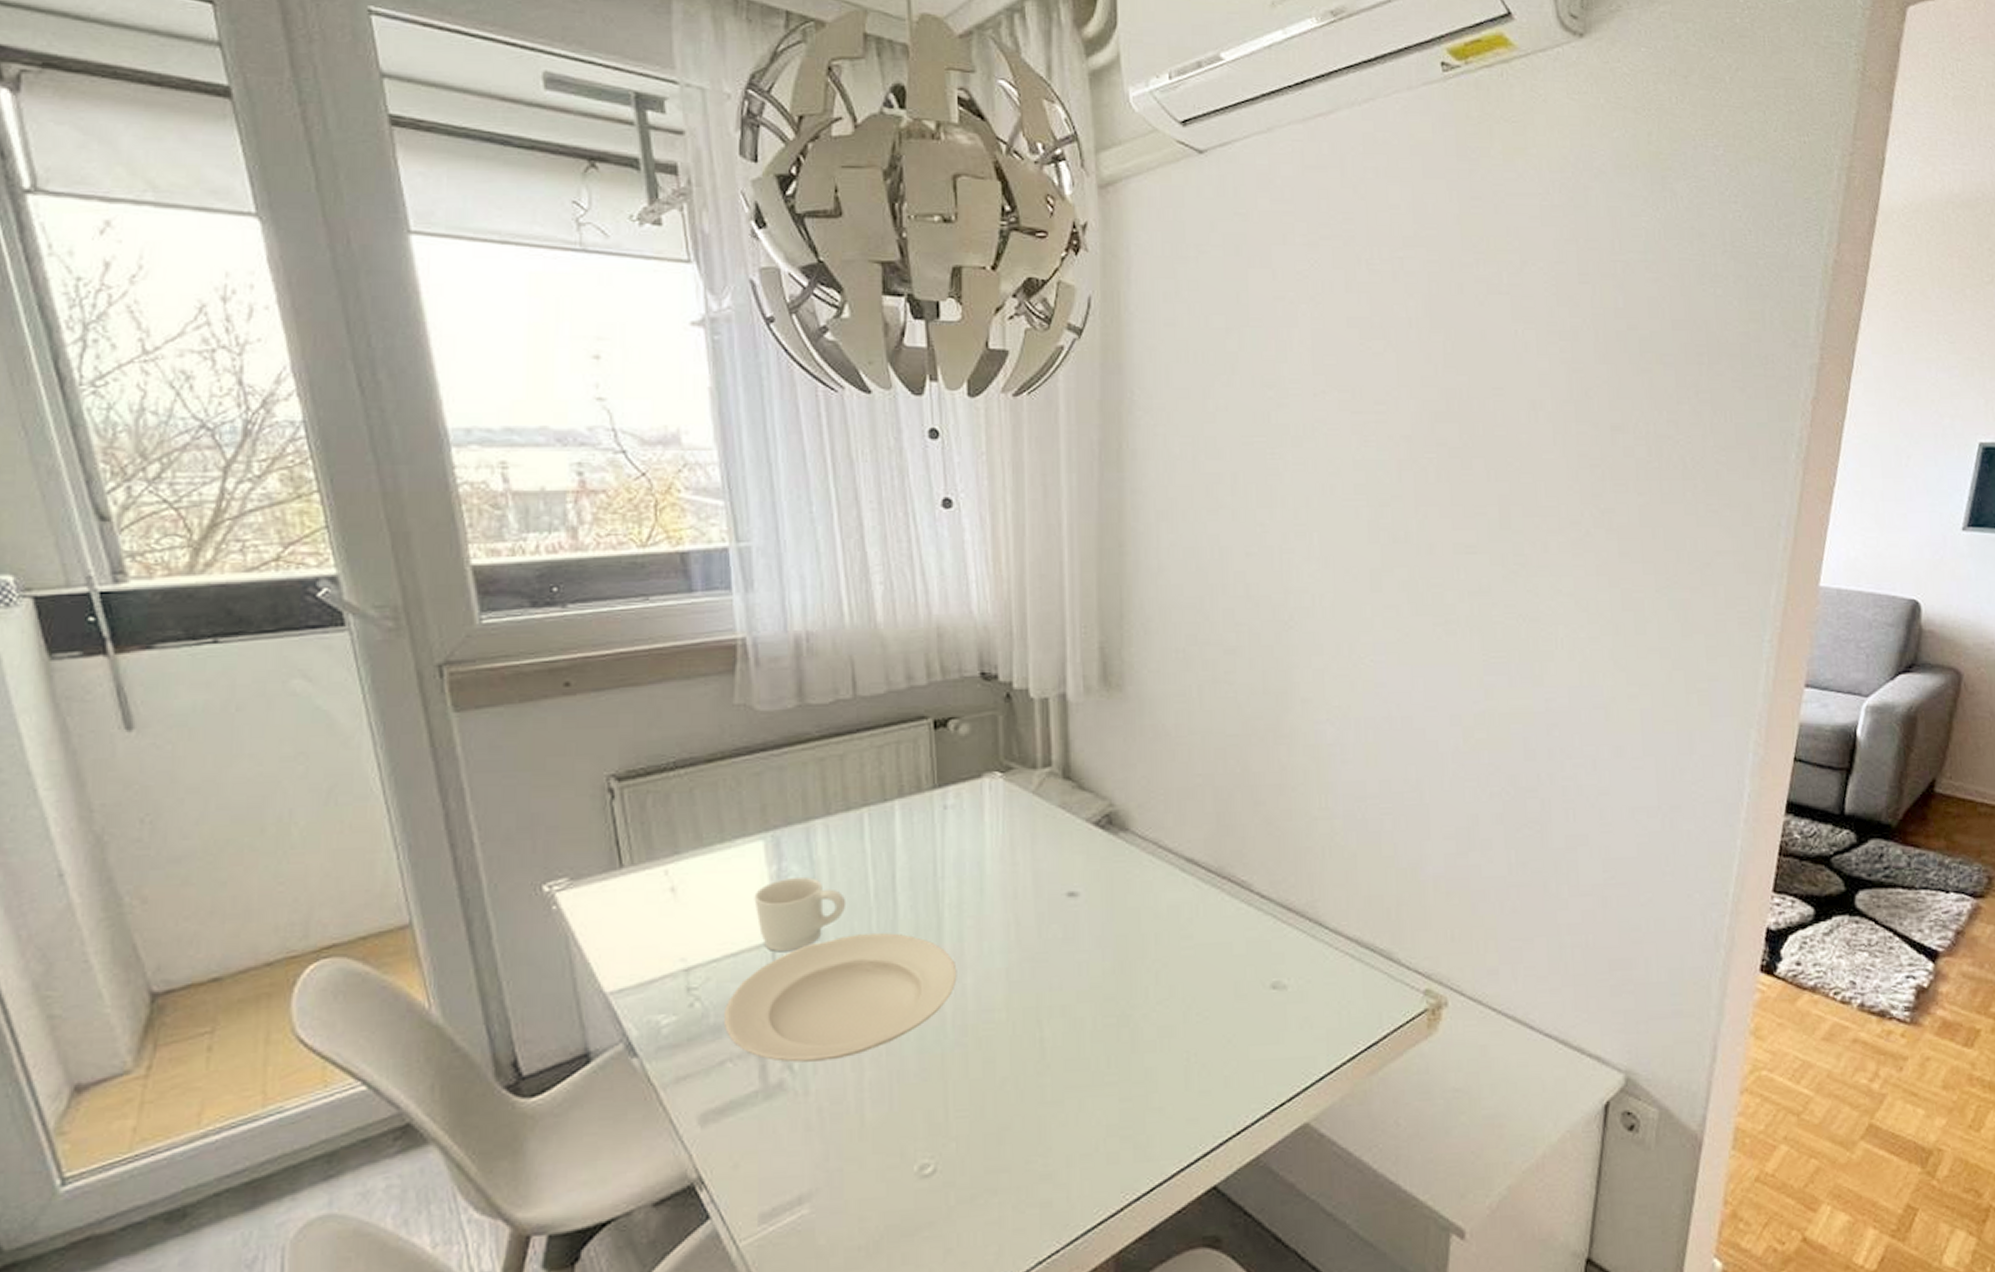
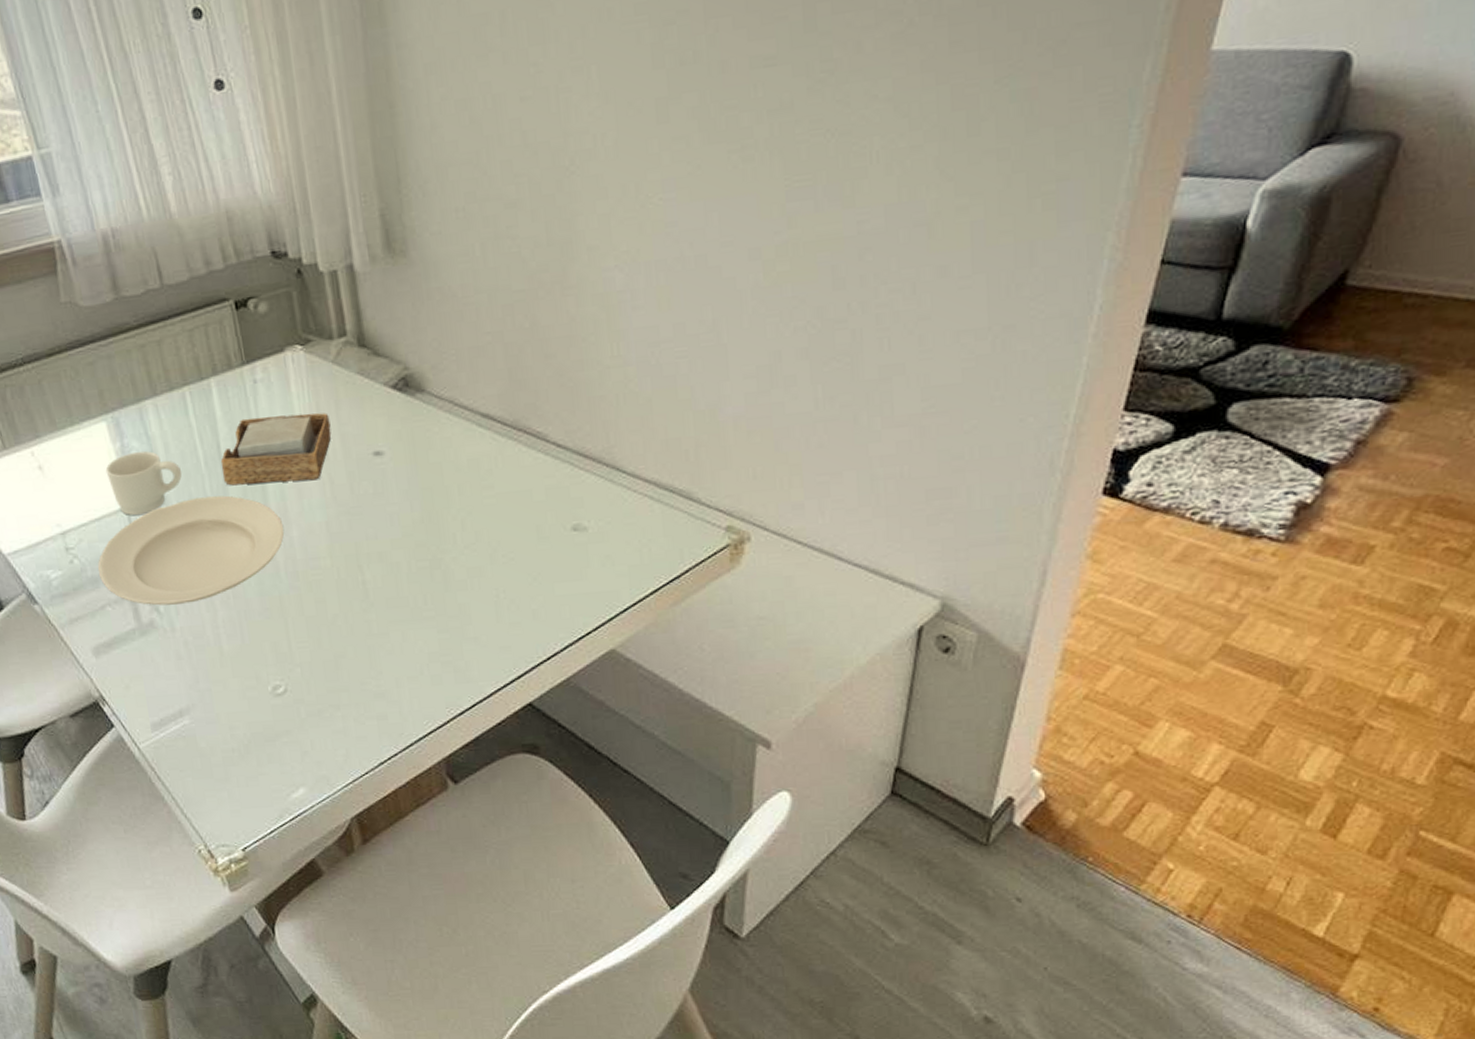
napkin holder: none [893,845,1024,922] -> present [220,413,332,486]

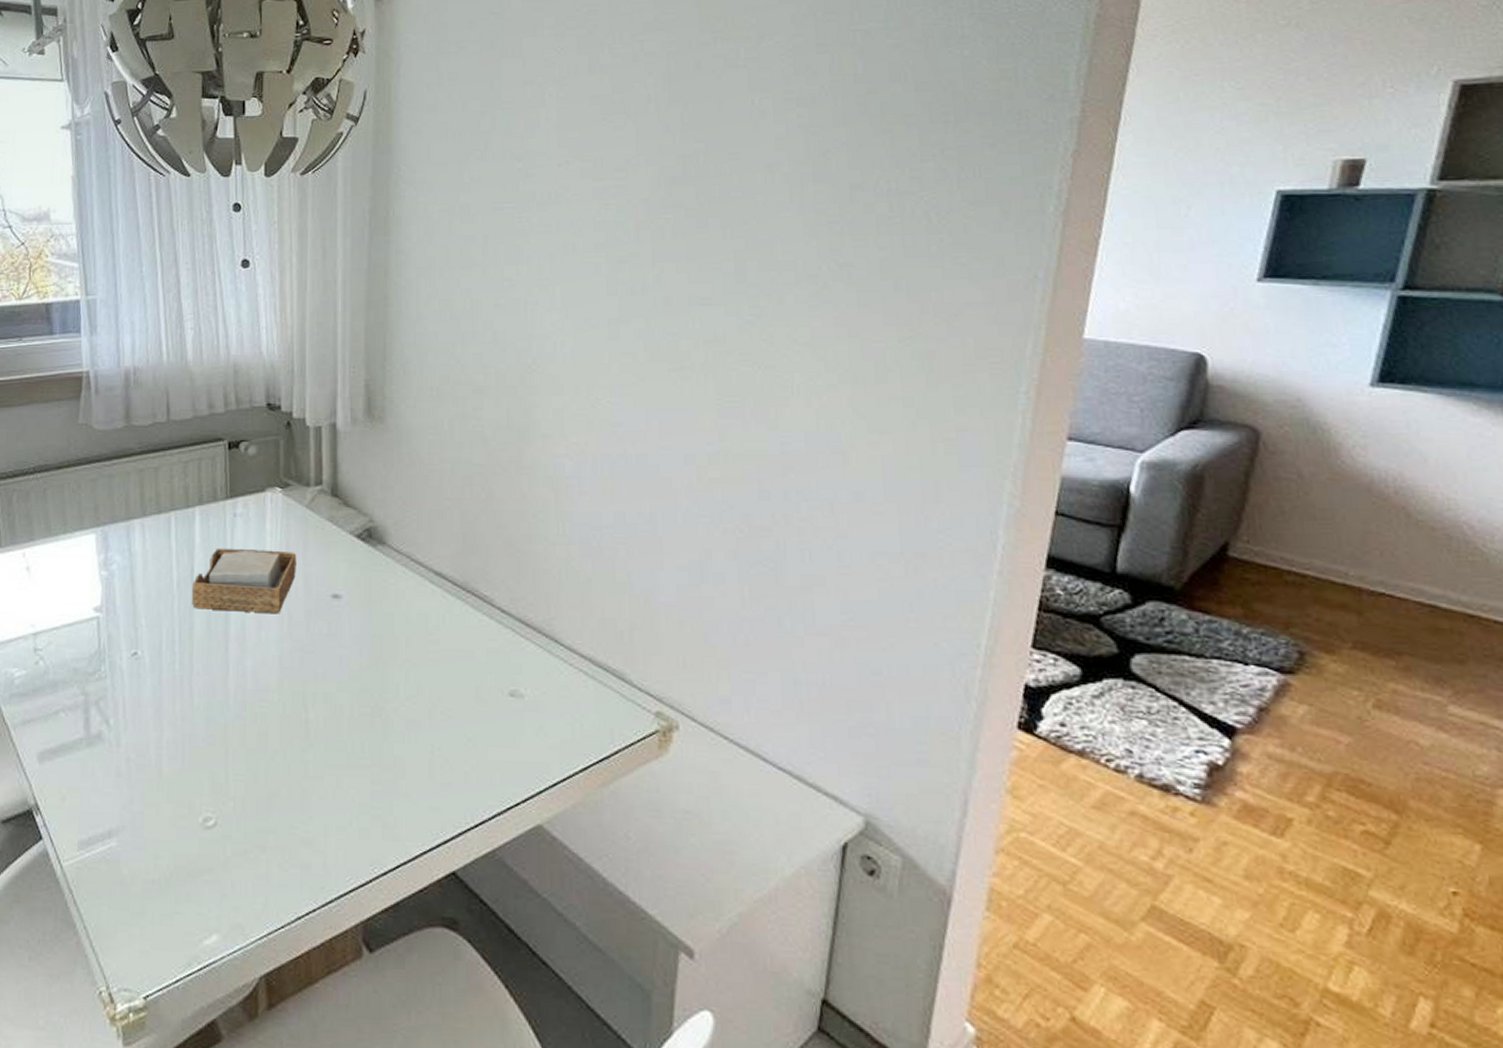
plate: present [97,495,285,606] -> none [59,616,240,720]
mug: present [105,451,183,516] -> none [86,565,155,626]

